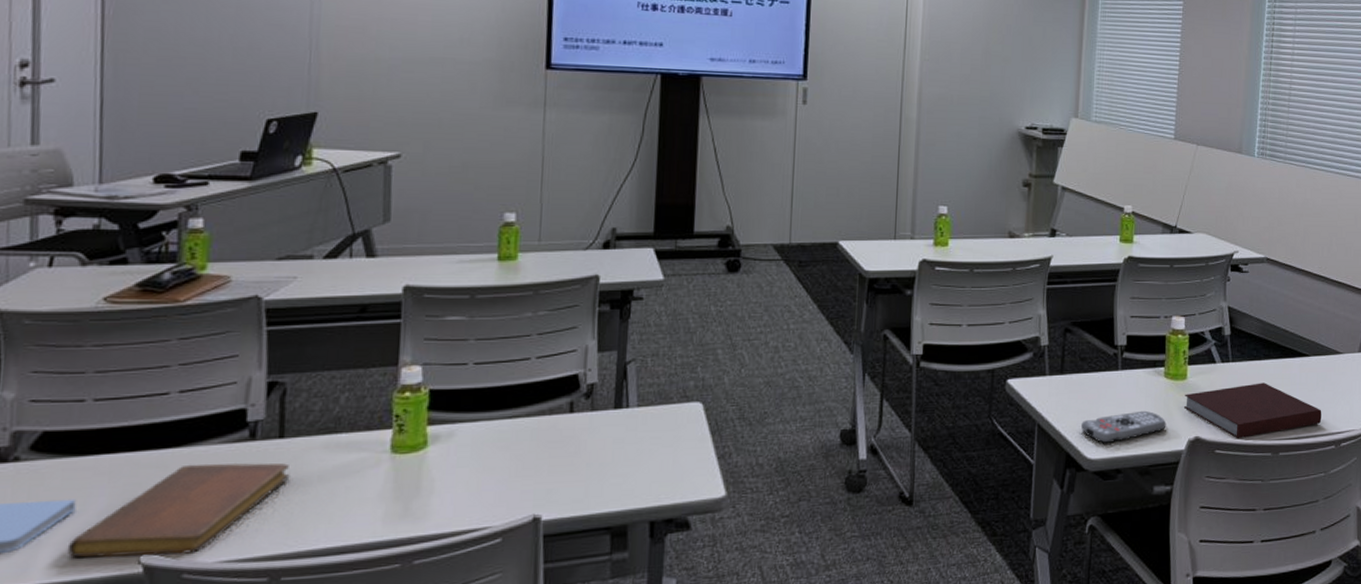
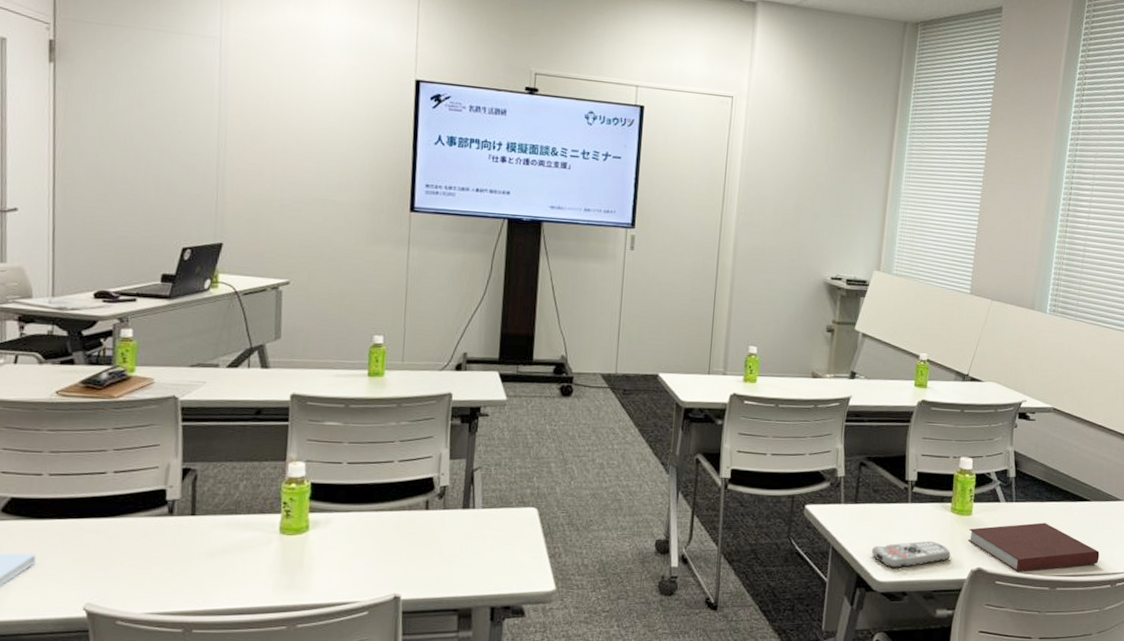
notebook: present [67,462,290,558] -> none [29,532,200,605]

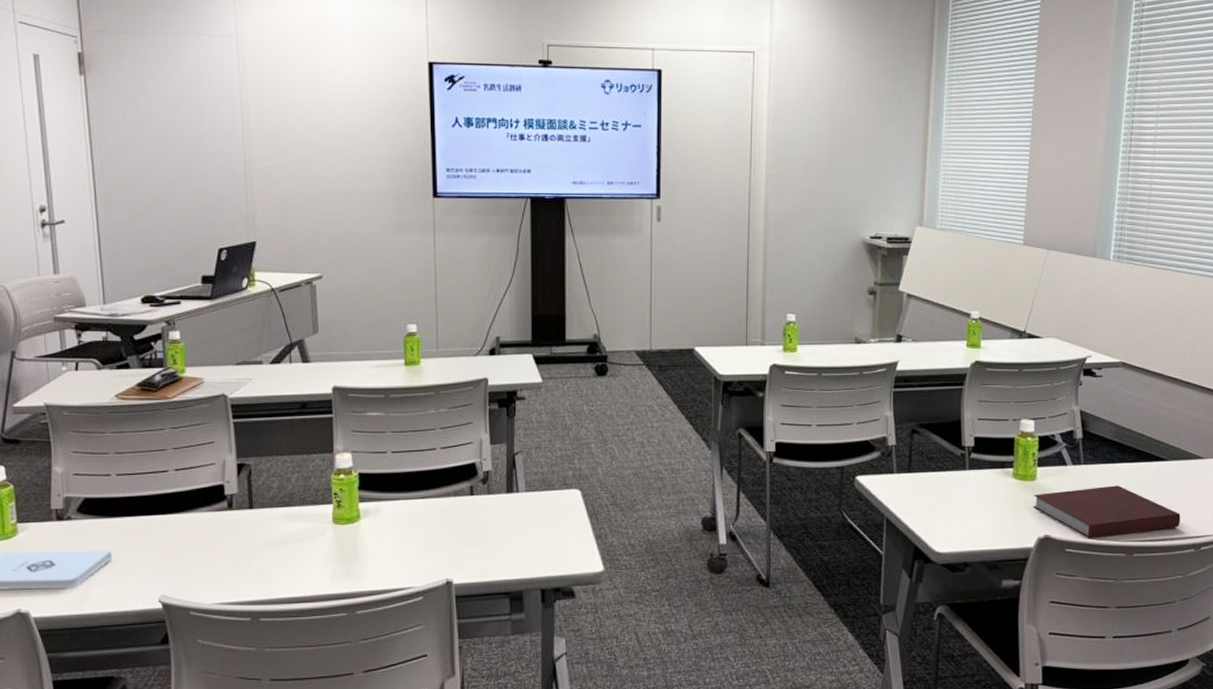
remote control: present [871,541,951,569] -> none [928,509,1015,539]

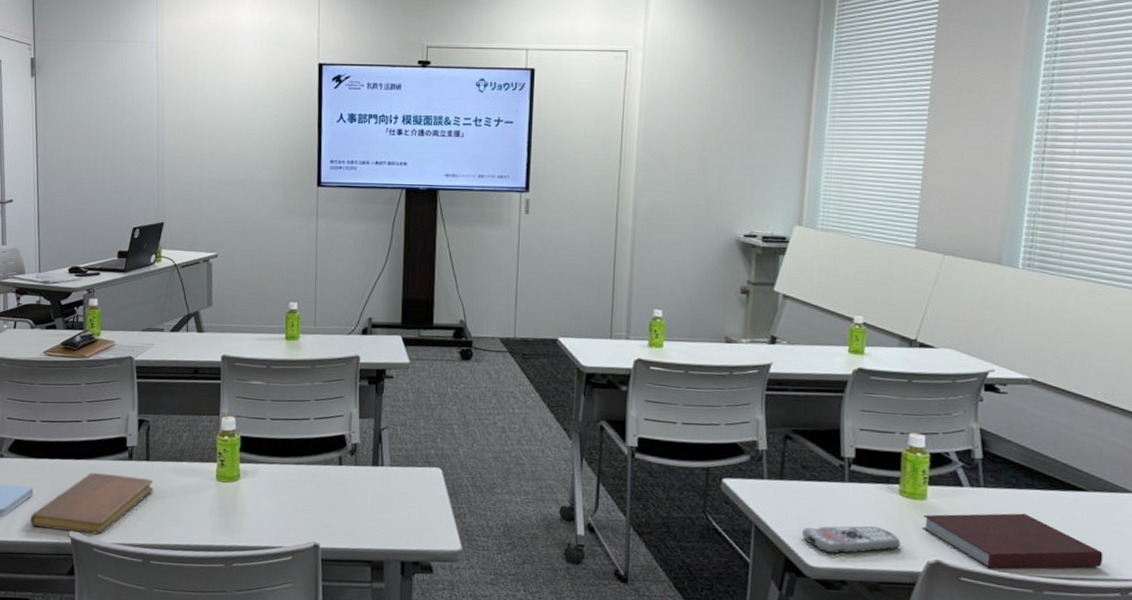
notebook: none [109,527,260,596] -> present [30,472,154,535]
remote control: none [928,509,1015,539] -> present [801,525,901,554]

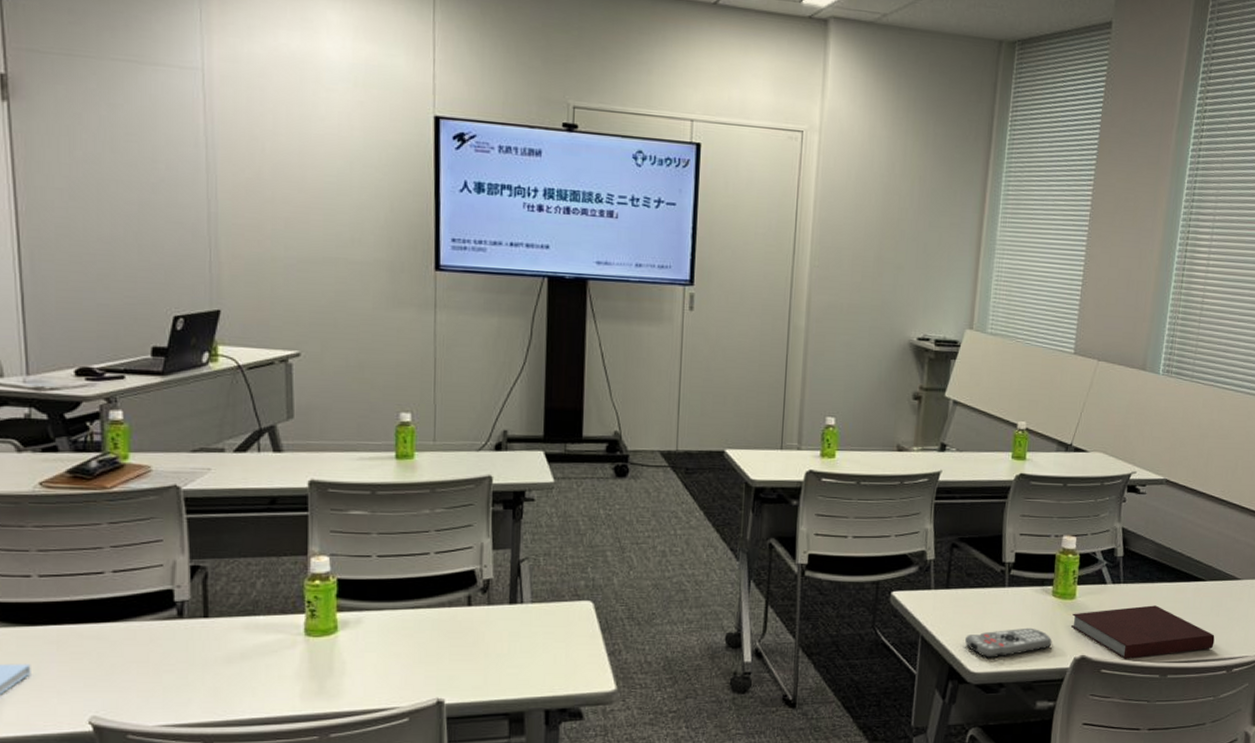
notebook: present [30,472,154,535] -> none [26,637,216,717]

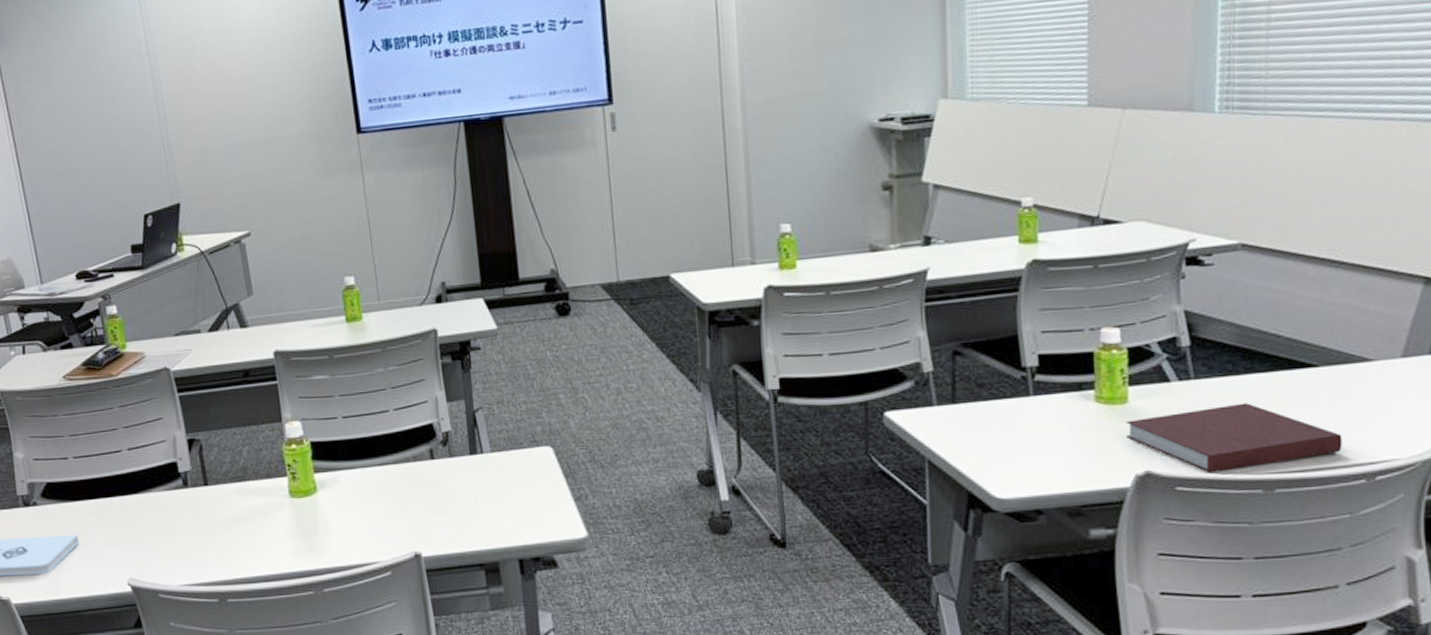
remote control: present [964,627,1052,659] -> none [984,442,1102,482]

